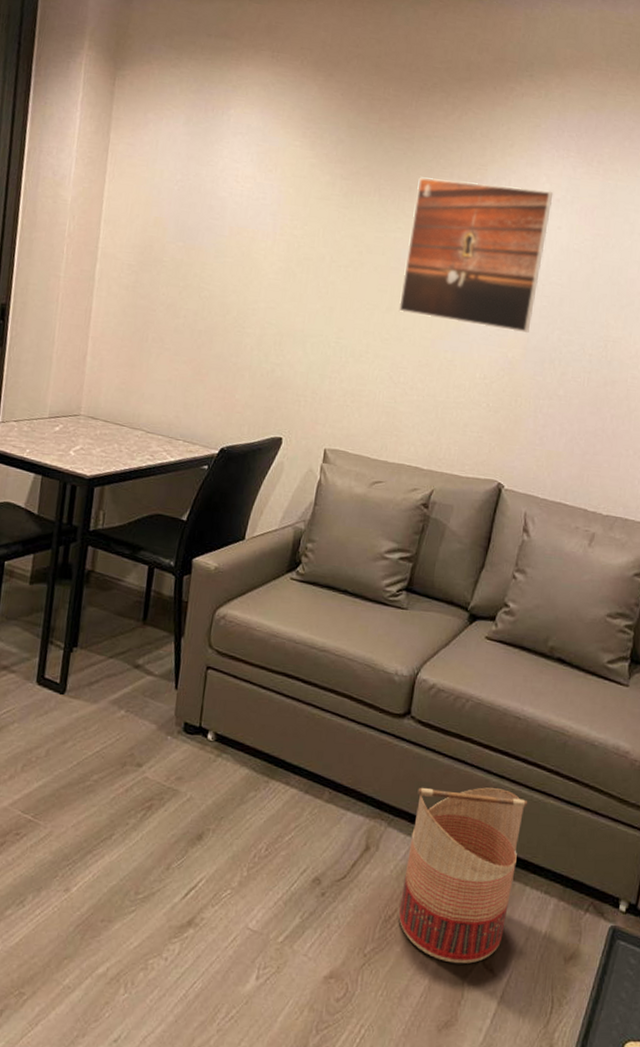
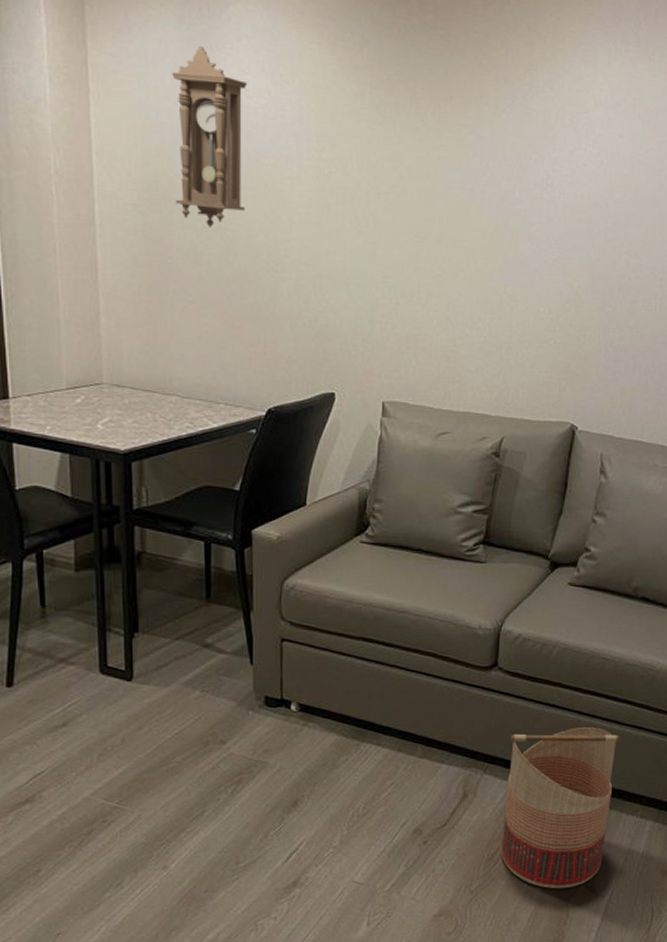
pendulum clock: none [164,139,238,287] -> present [171,45,248,227]
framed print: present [398,177,554,333] -> none [449,82,613,259]

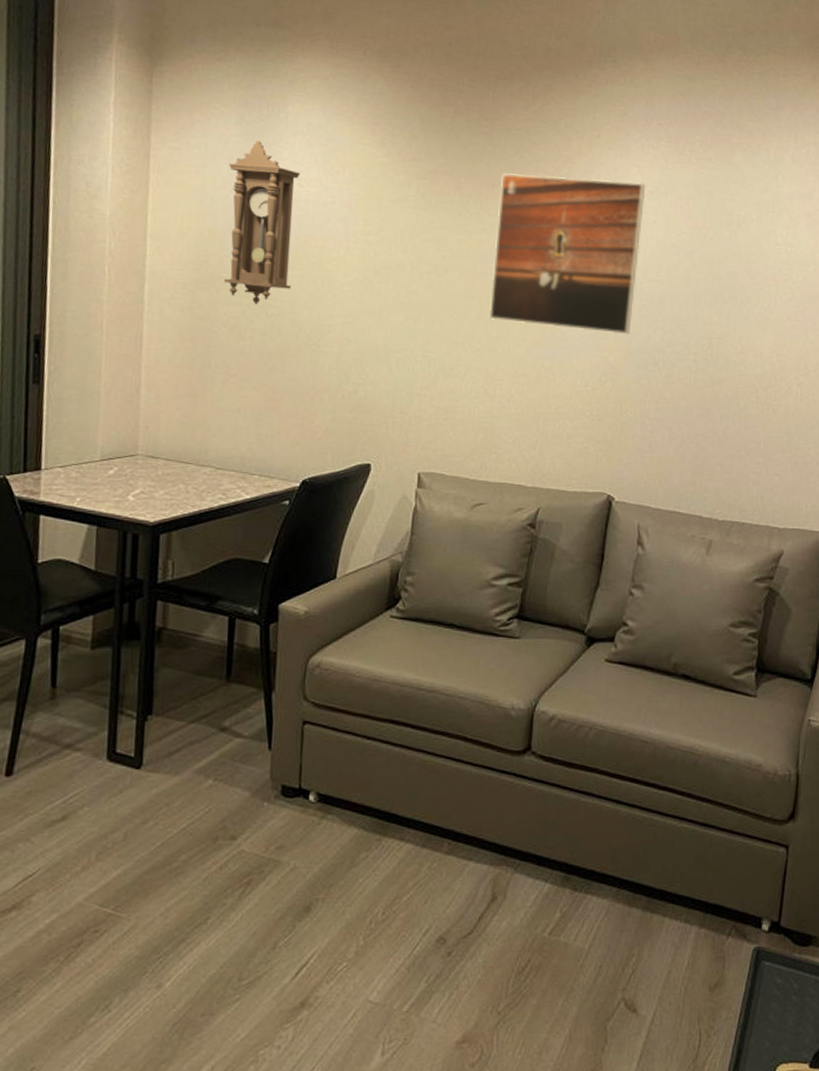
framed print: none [449,82,613,259] -> present [488,173,646,334]
basket: present [501,727,620,889] -> none [533,818,661,1009]

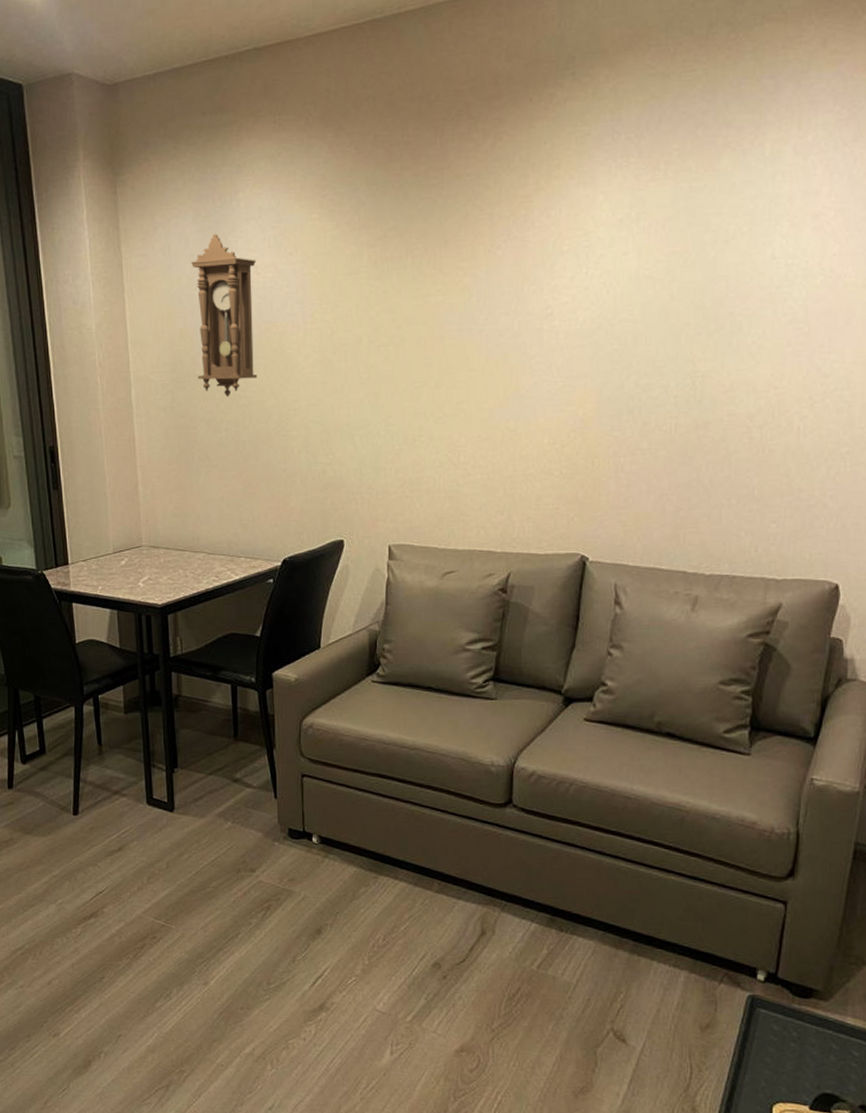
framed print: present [488,173,646,334] -> none [448,211,614,386]

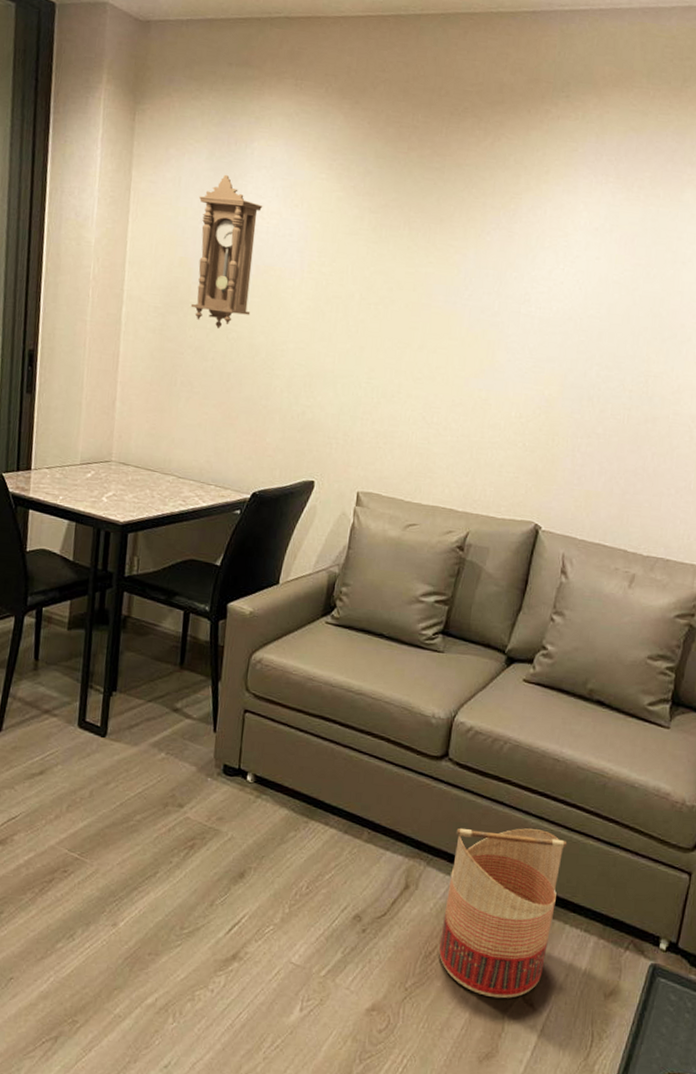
basket: none [523,868,647,1036] -> present [439,828,567,999]

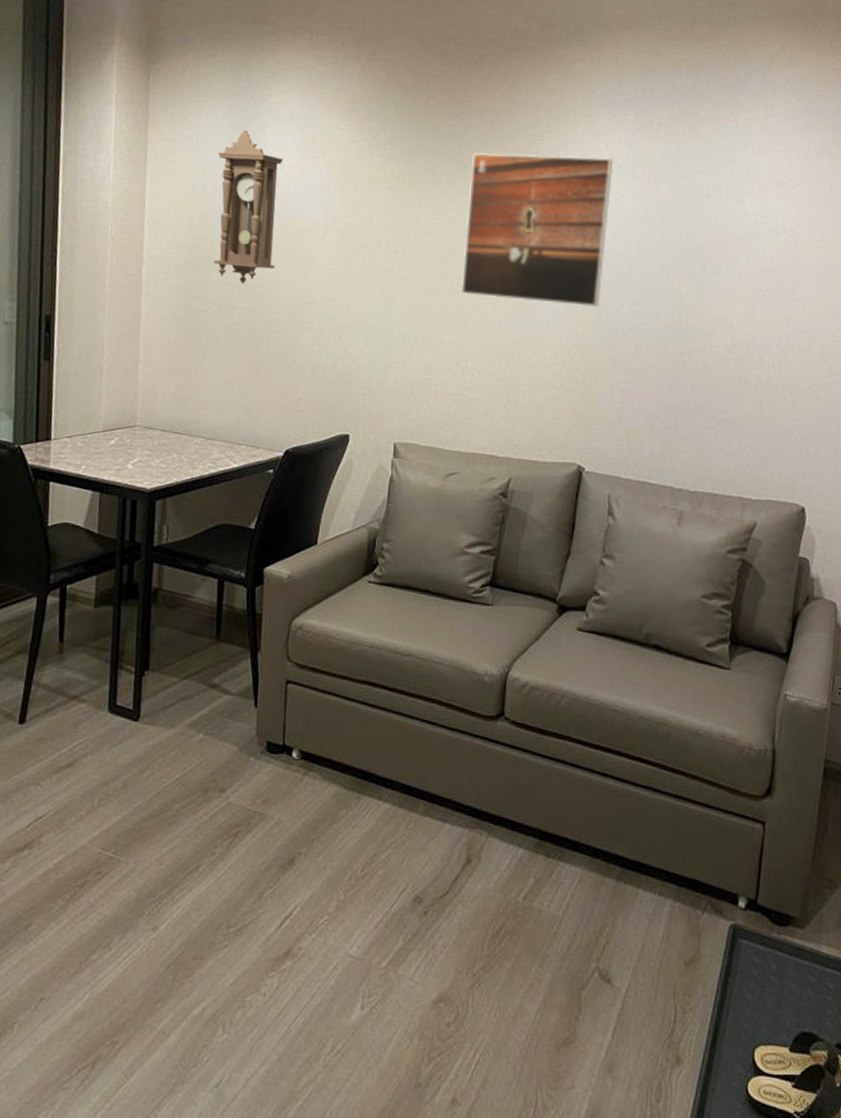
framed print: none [430,208,591,369] -> present [460,152,614,307]
basket: present [439,828,567,999] -> none [507,787,634,977]

